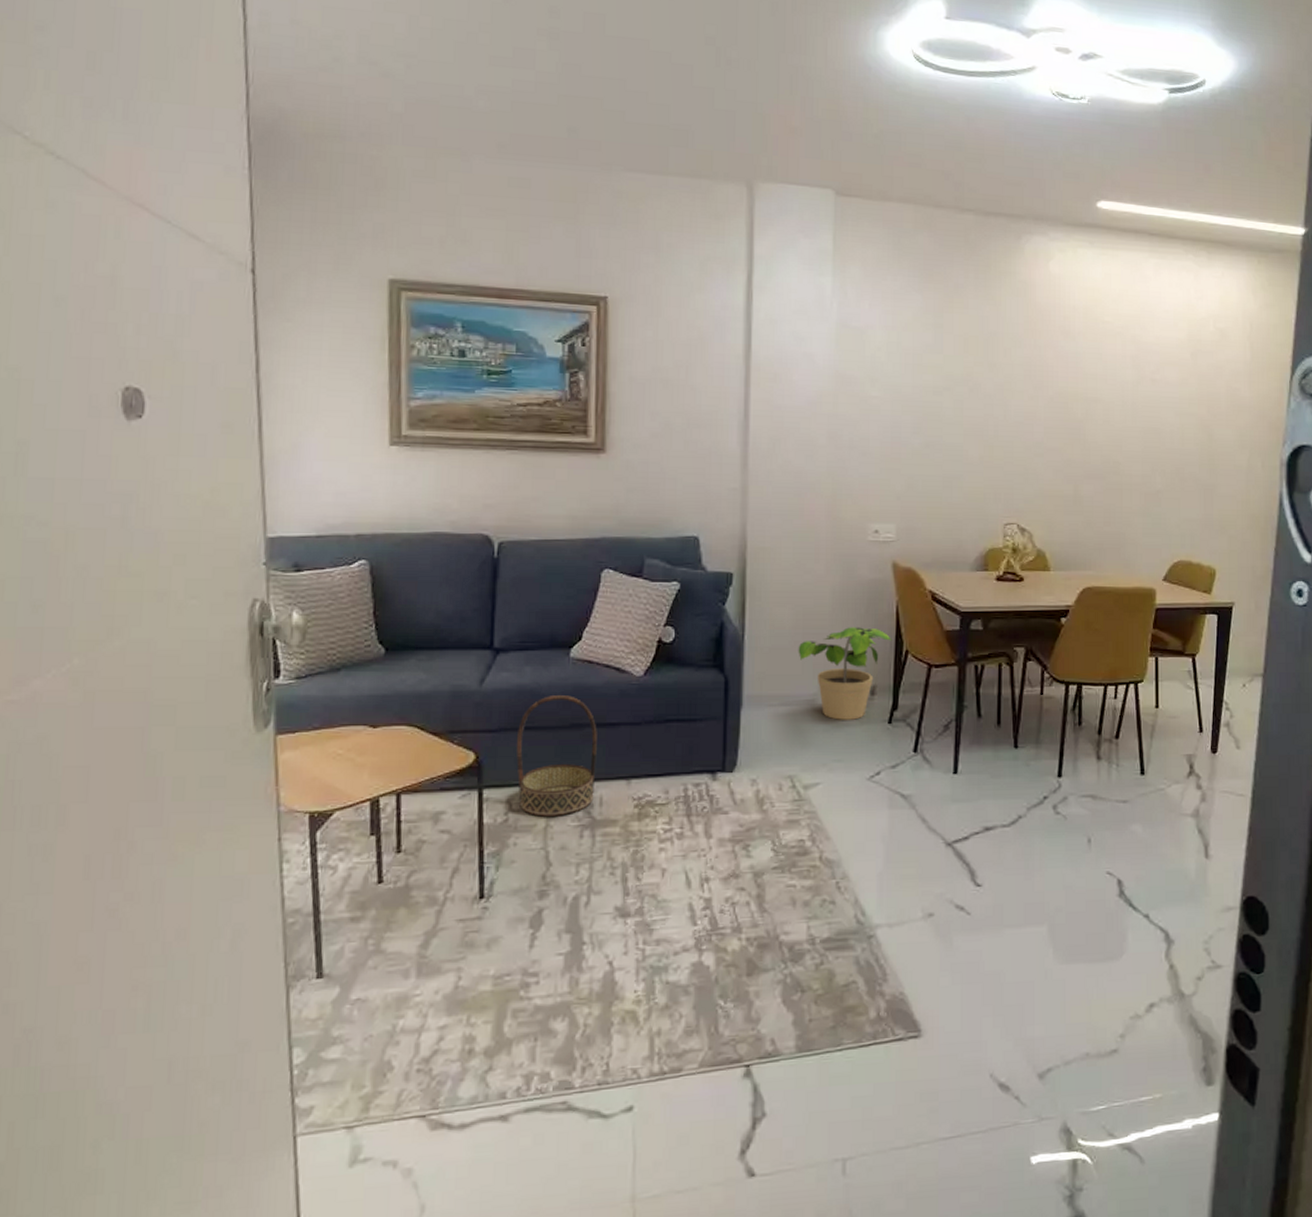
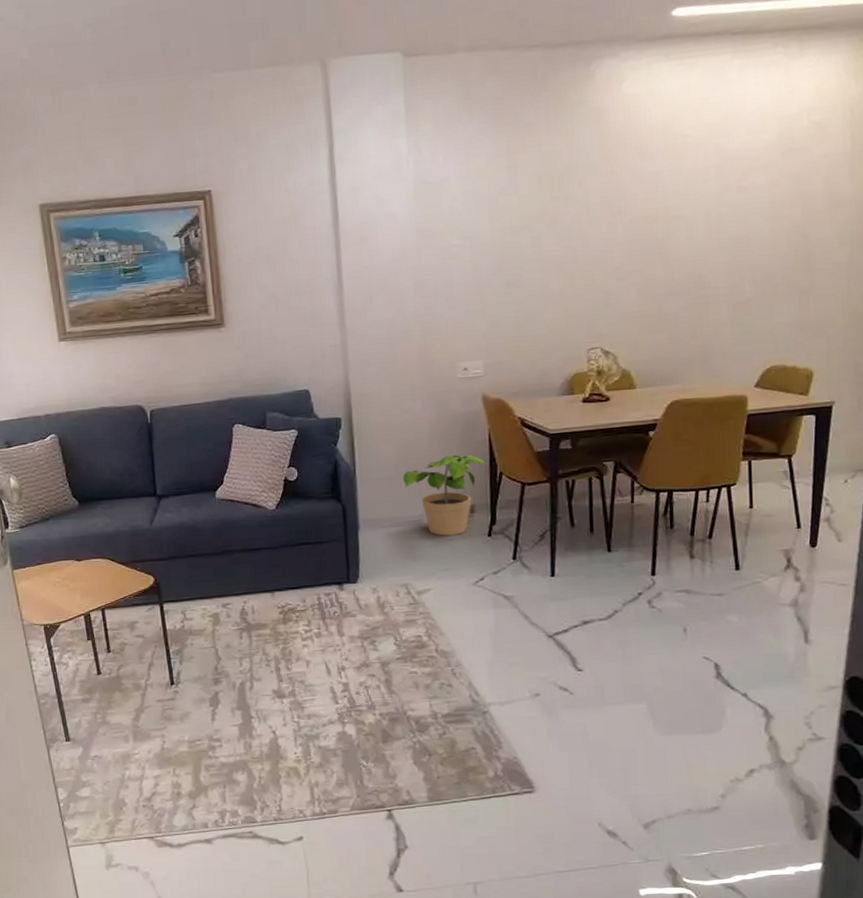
basket: present [516,695,597,817] -> none [183,528,247,623]

